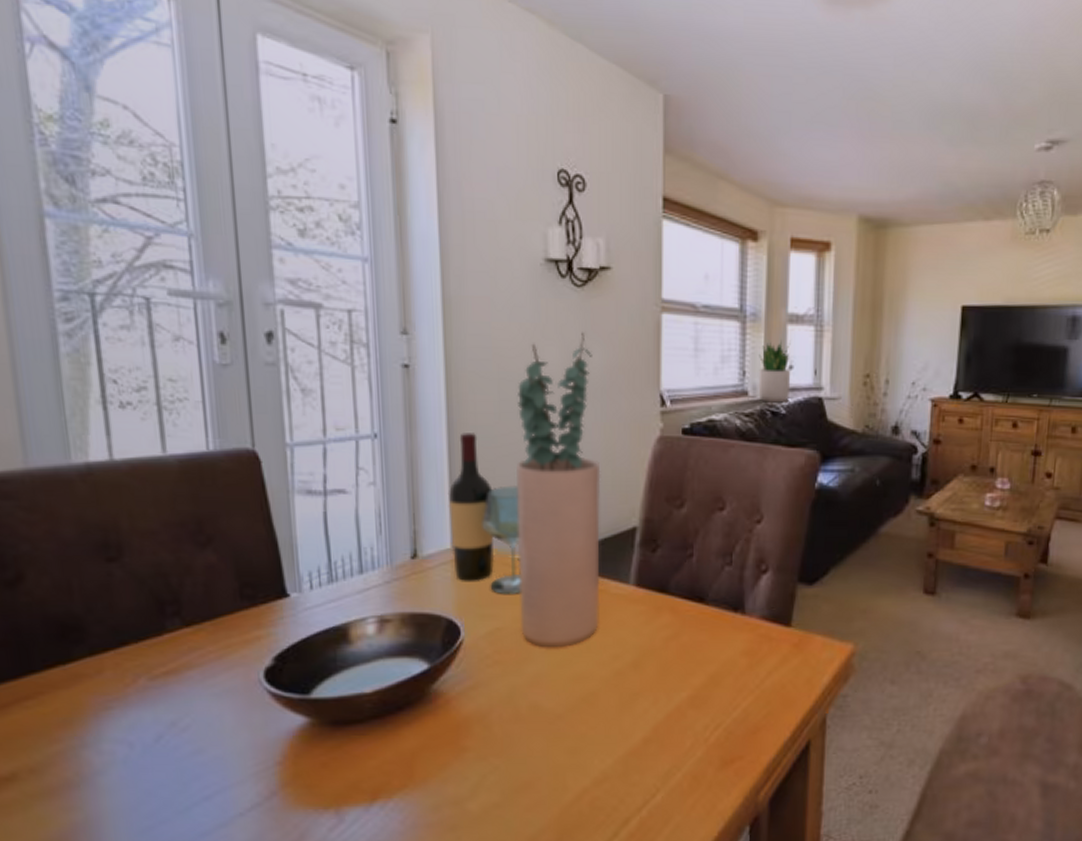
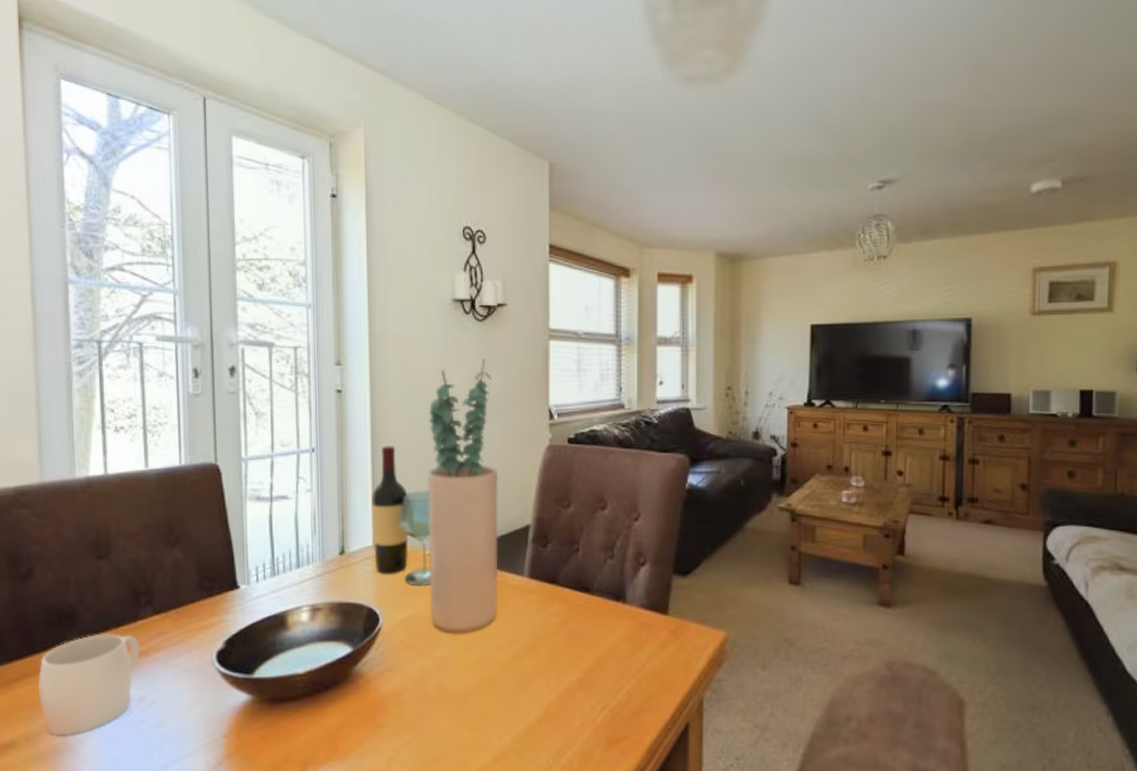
mug: none [39,649,169,766] -> present [37,634,140,736]
planter: present [758,340,791,403] -> none [633,359,662,414]

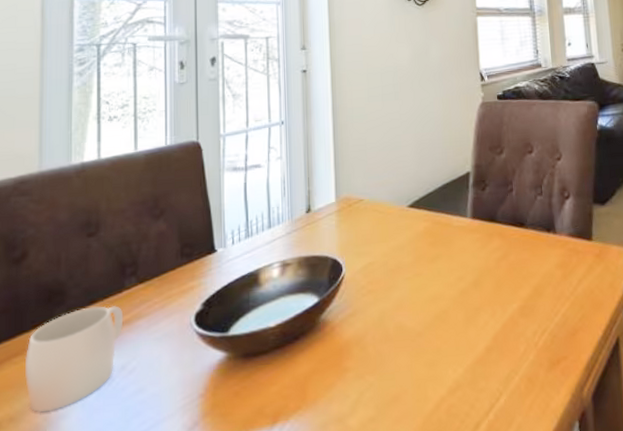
wine bottle: present [370,446,409,574] -> none [332,113,367,227]
wine glass: present [398,490,431,585] -> none [357,149,387,235]
vase: present [428,359,499,633] -> none [381,35,447,275]

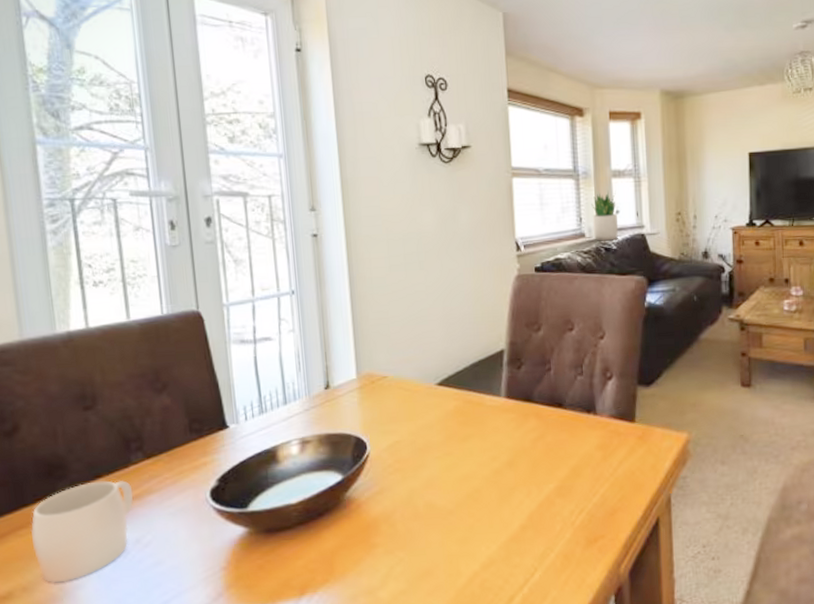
planter: none [546,26,571,71] -> present [591,191,619,241]

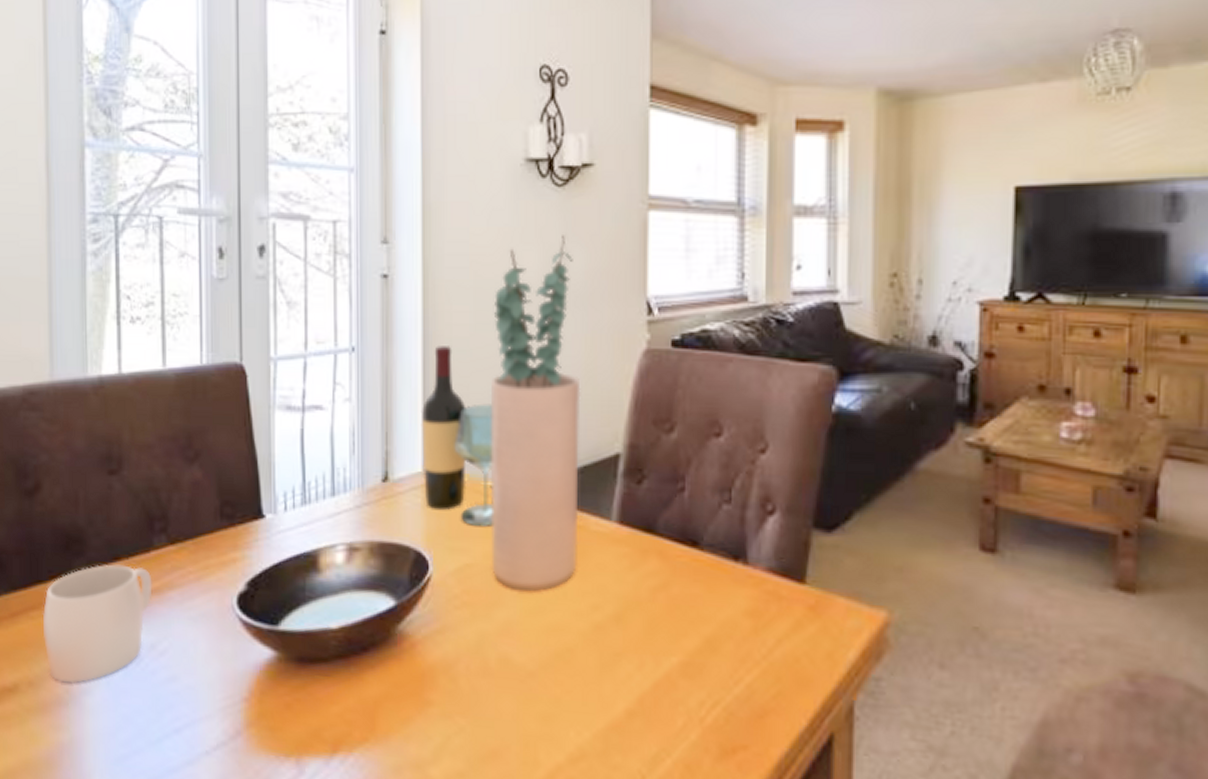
wine bottle: none [351,284,392,404] -> present [420,346,467,510]
wine glass: none [379,323,414,413] -> present [454,403,493,527]
vase: none [403,198,479,454] -> present [490,235,581,591]
planter: present [591,191,619,241] -> none [760,236,799,309]

